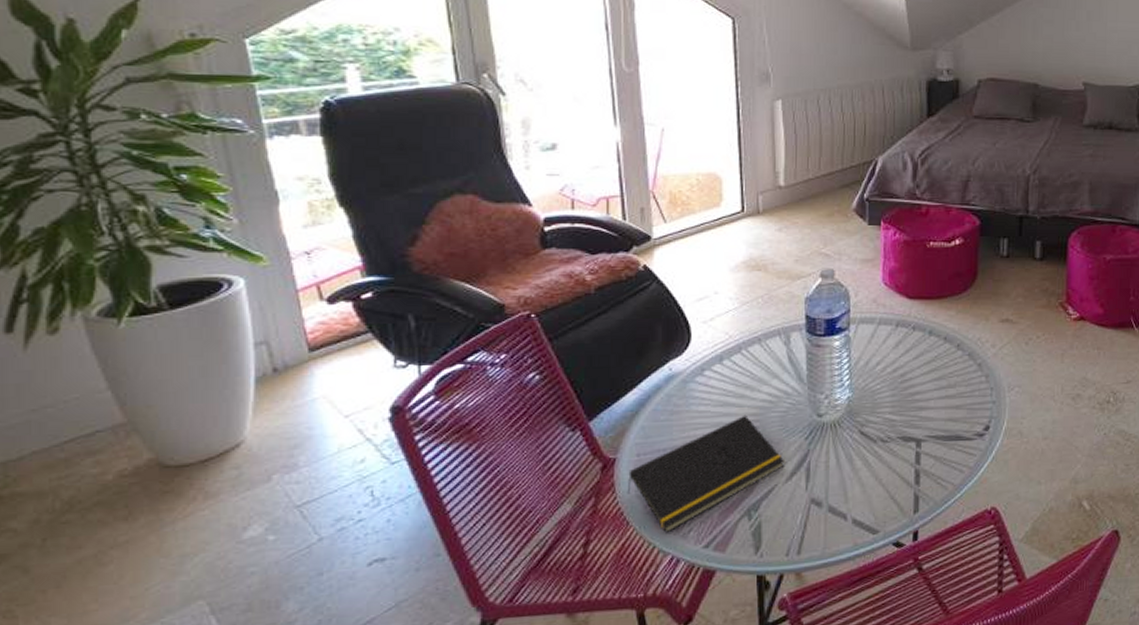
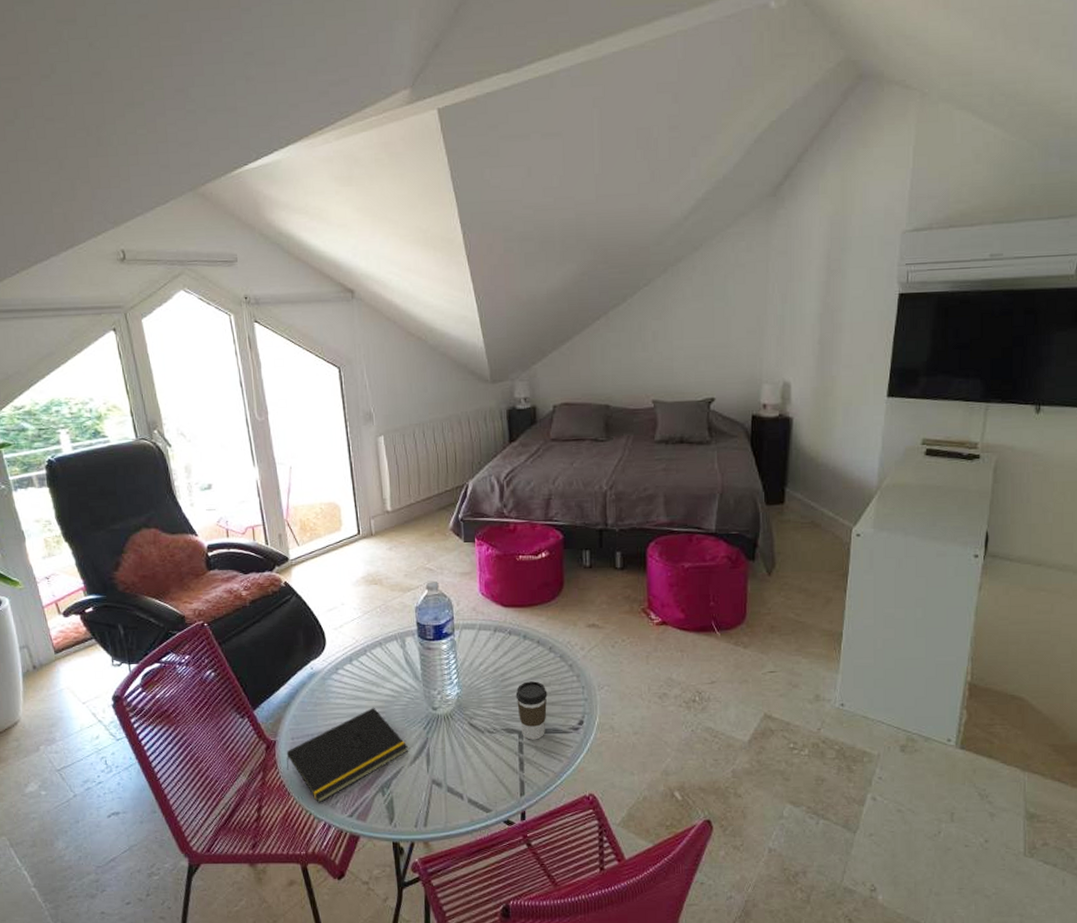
coffee cup: none [916,382,952,449] -> present [515,681,548,740]

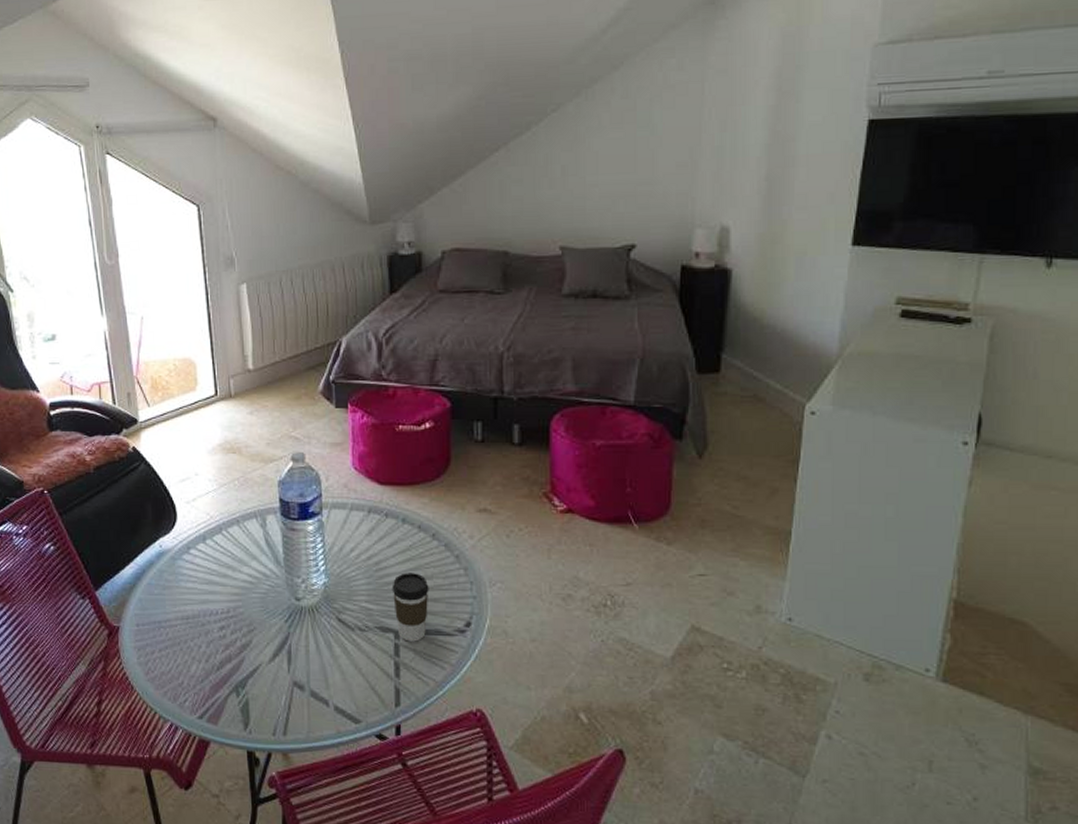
notepad: present [286,707,409,803] -> none [130,594,268,701]

